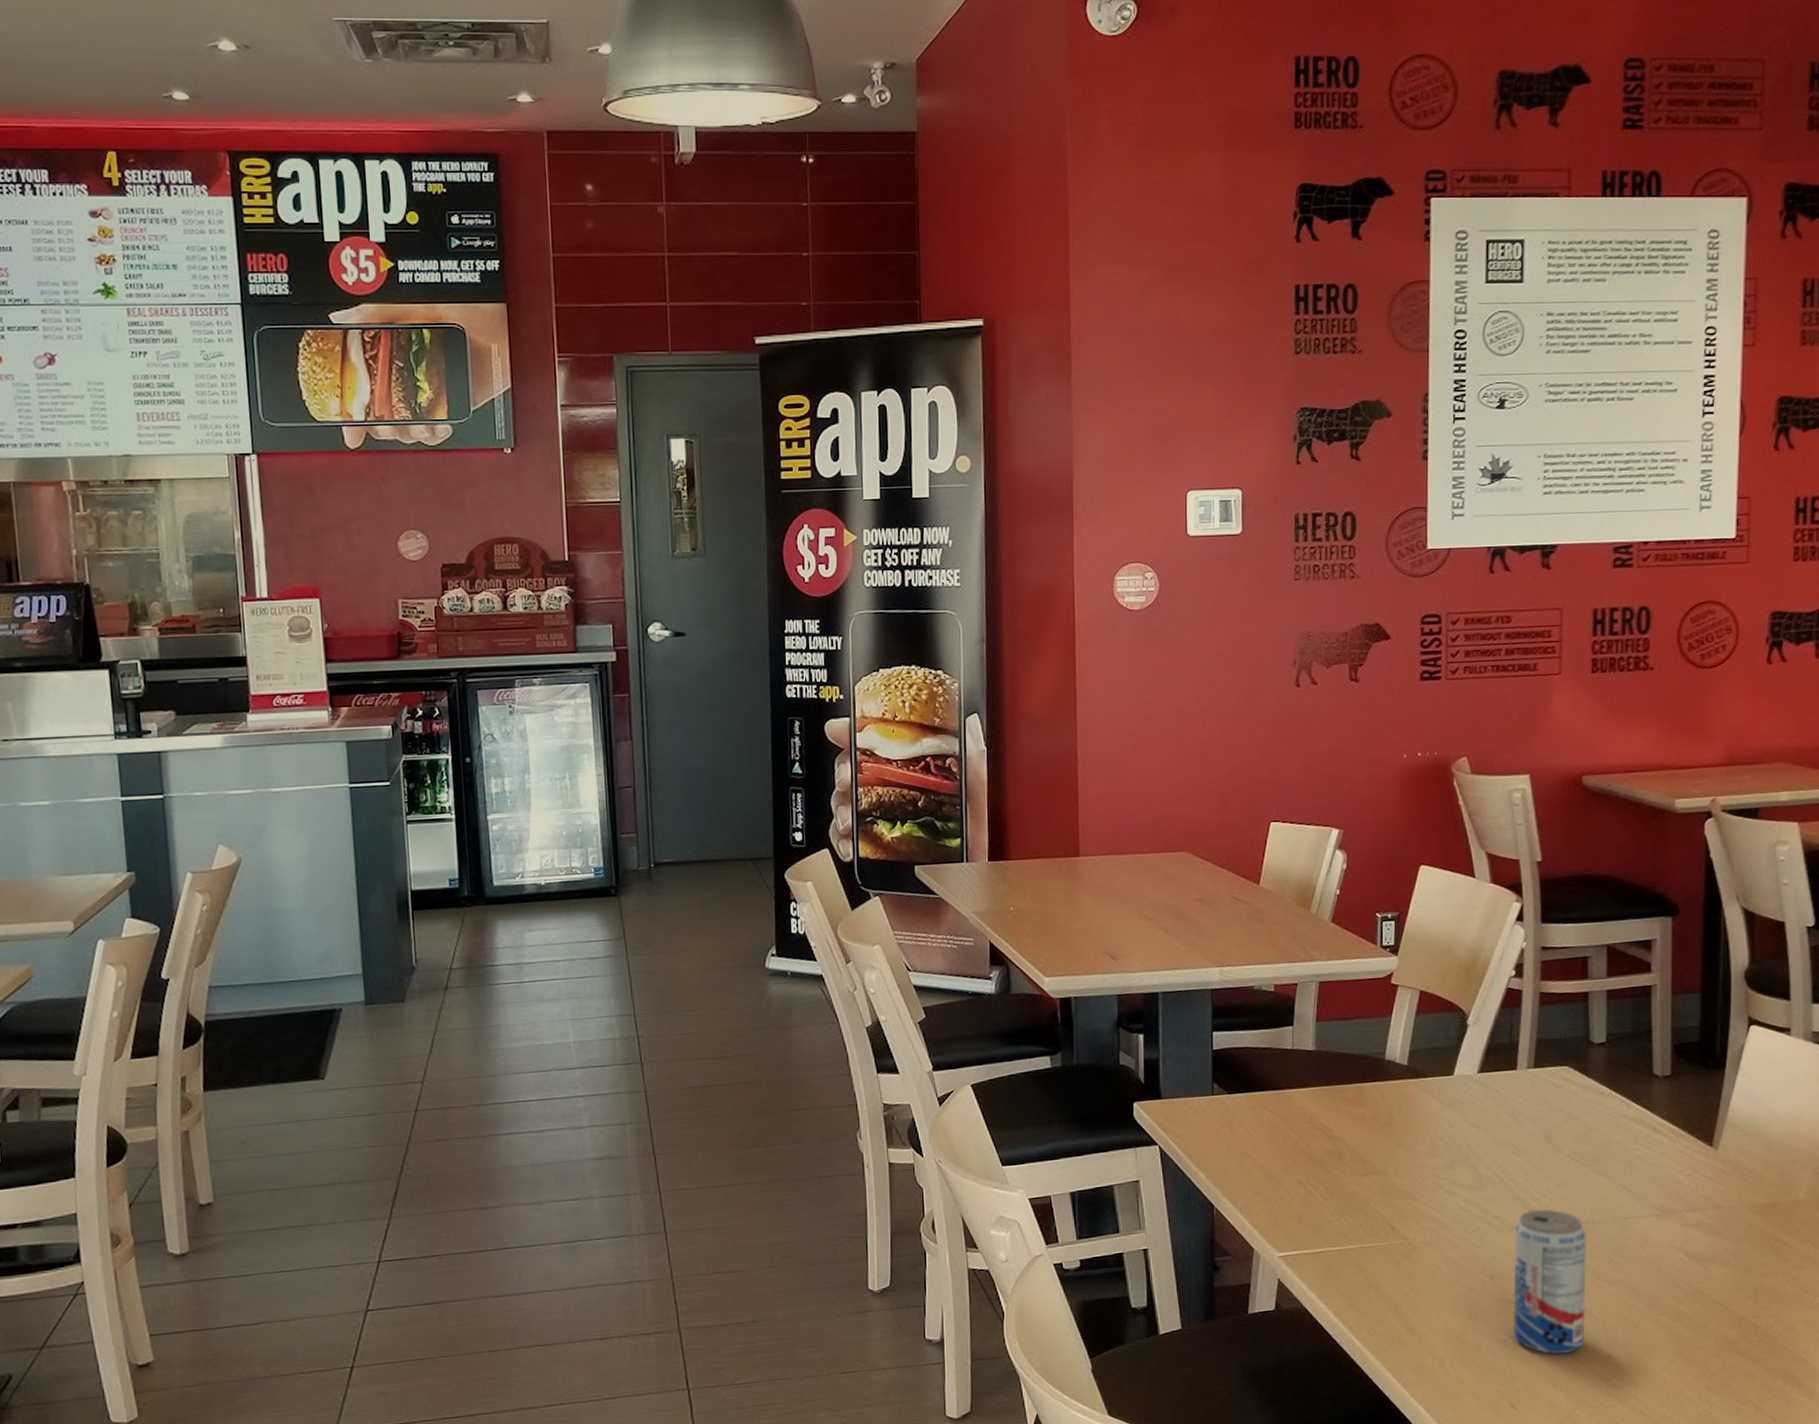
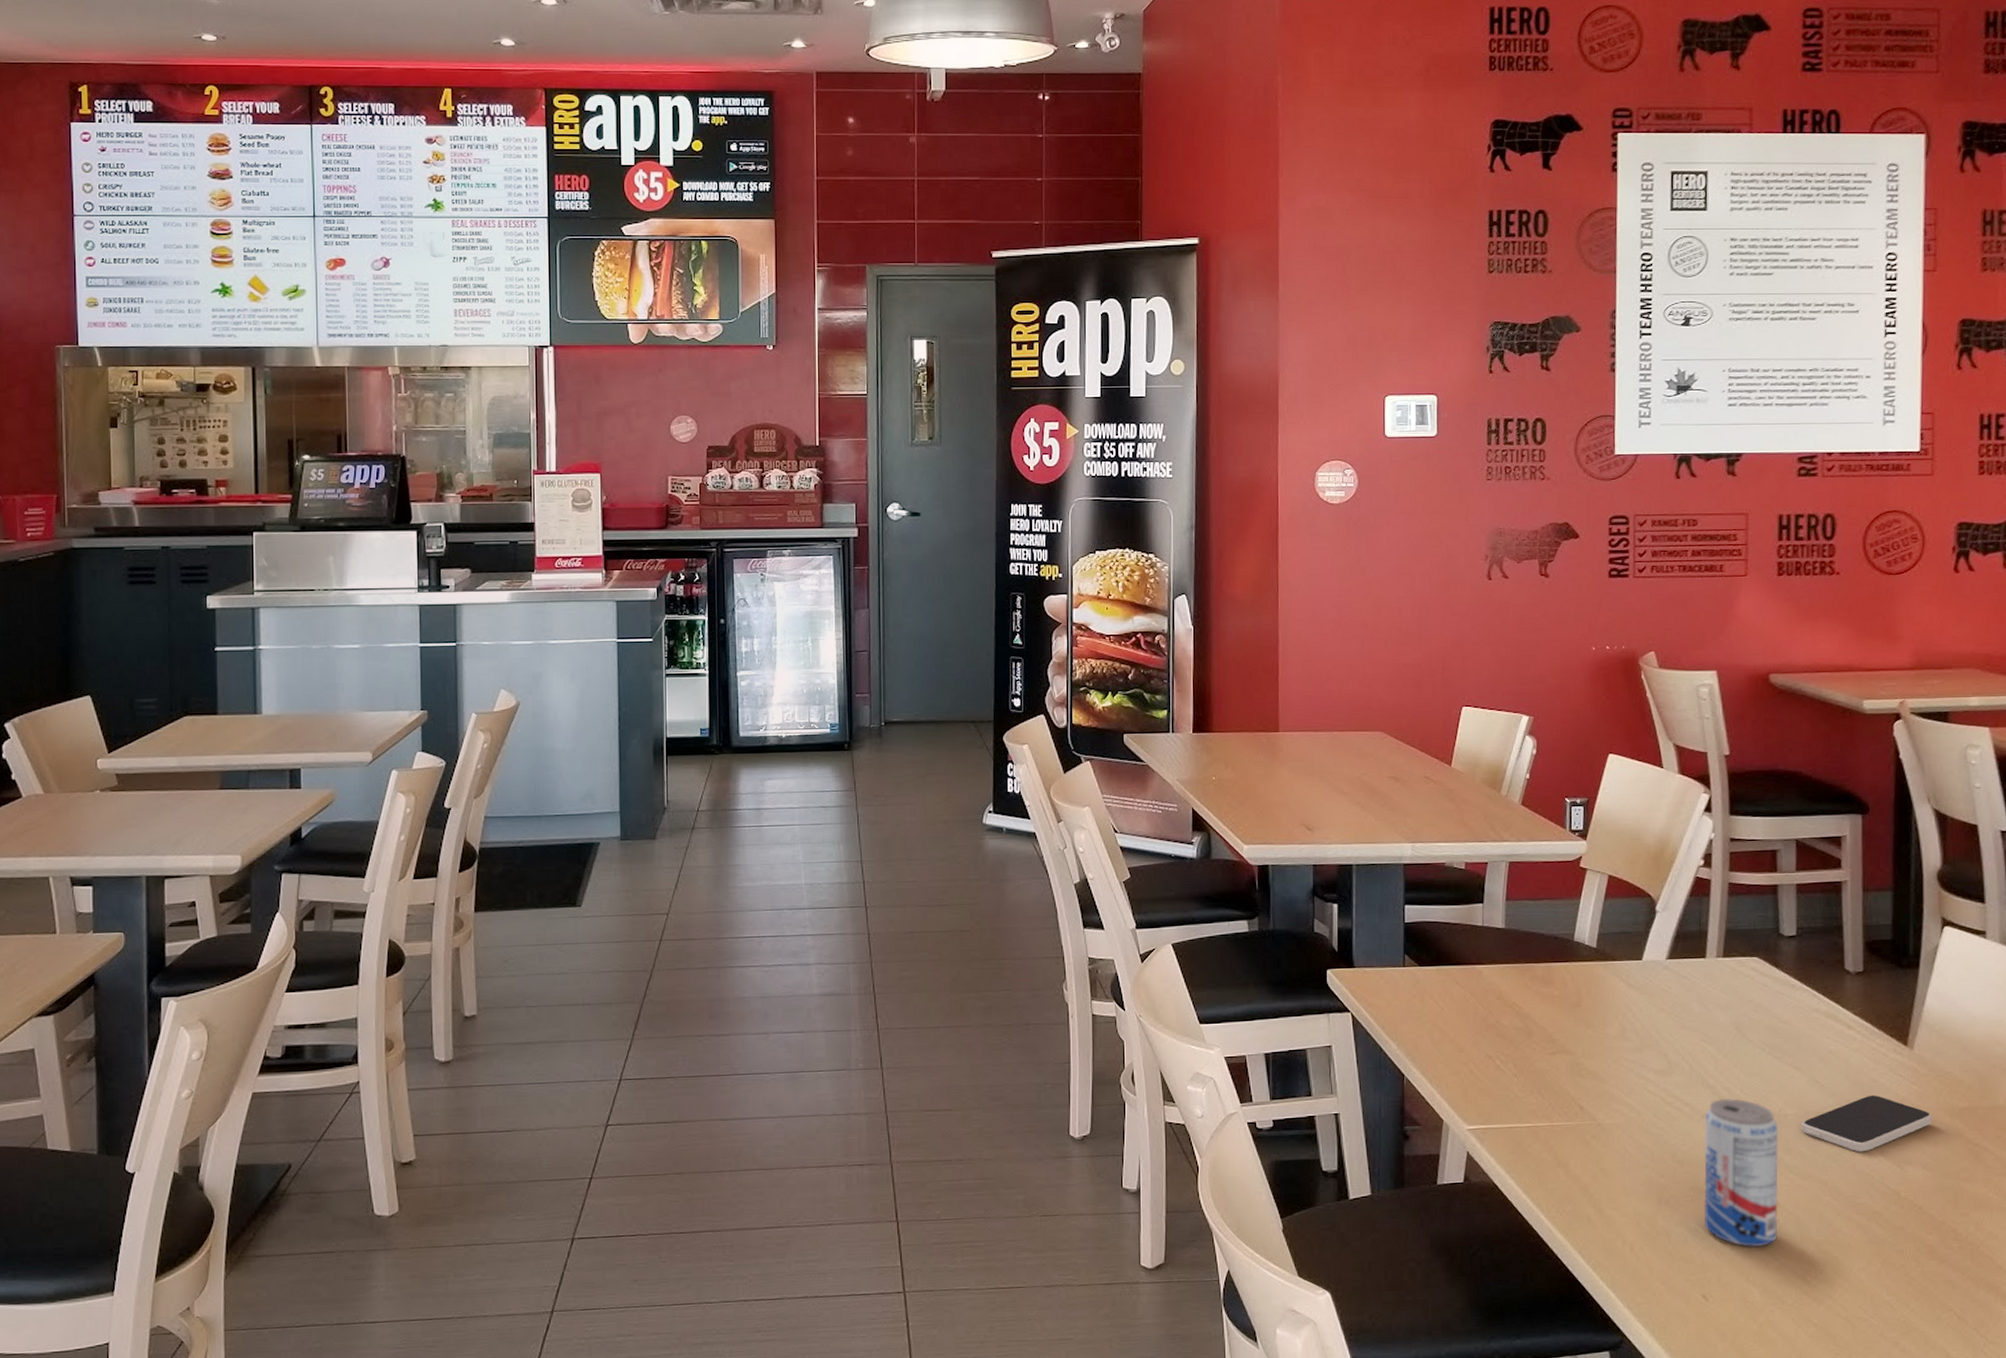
smartphone: none [1608,1196,1735,1255] -> present [1800,1094,1932,1153]

